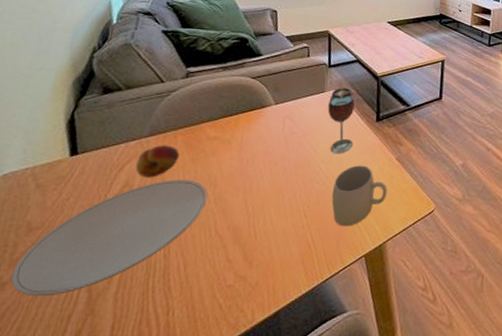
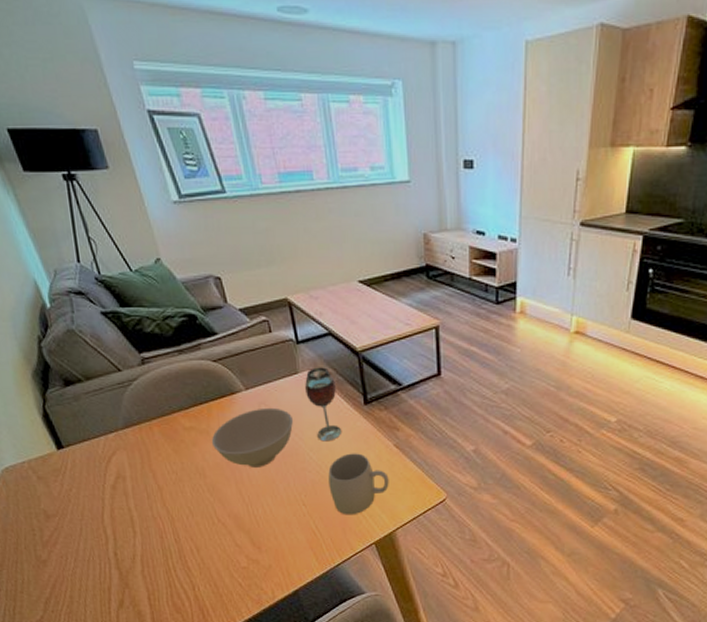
plate: present [10,179,208,297] -> none [47,470,201,573]
fruit: present [135,145,179,178] -> none [121,437,161,469]
bowl: none [230,121,313,178] -> present [211,407,294,467]

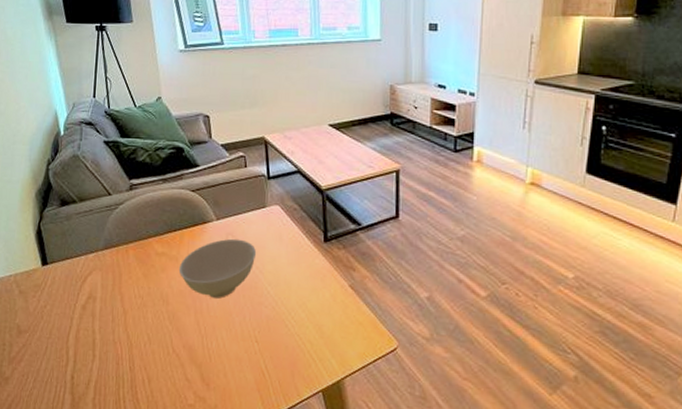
wineglass: present [305,367,341,442] -> none [271,202,300,277]
mug: present [328,453,389,515] -> none [282,290,342,358]

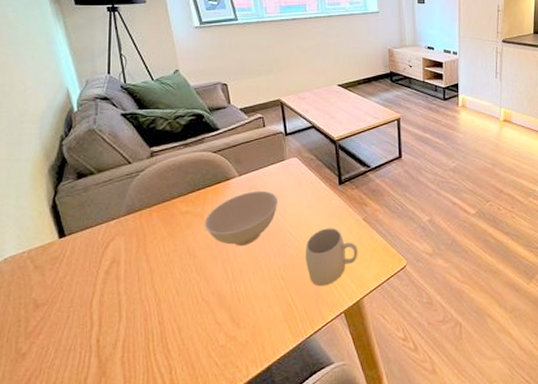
mug: none [282,290,342,358] -> present [306,228,358,287]

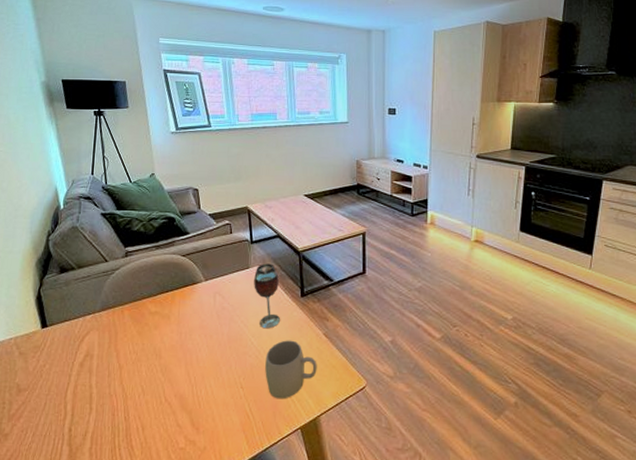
bowl: present [204,190,279,246] -> none [170,297,242,351]
wineglass: none [290,154,318,219] -> present [254,263,280,329]

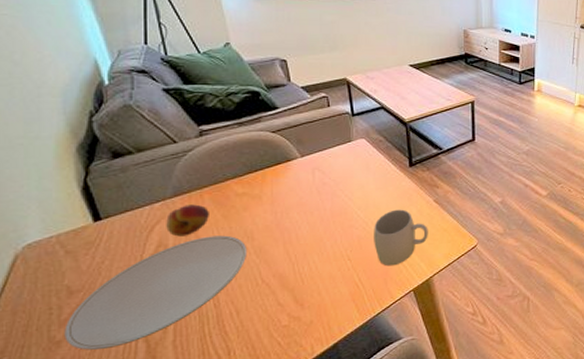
plate: none [11,350,155,448] -> present [64,235,248,350]
fruit: none [93,319,127,349] -> present [166,204,209,237]
wineglass: present [254,263,280,329] -> none [357,136,387,201]

